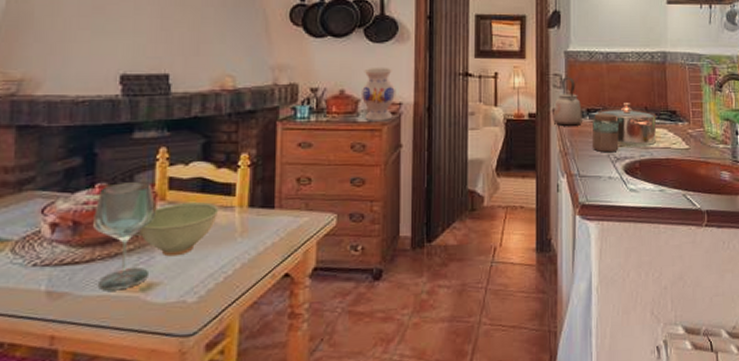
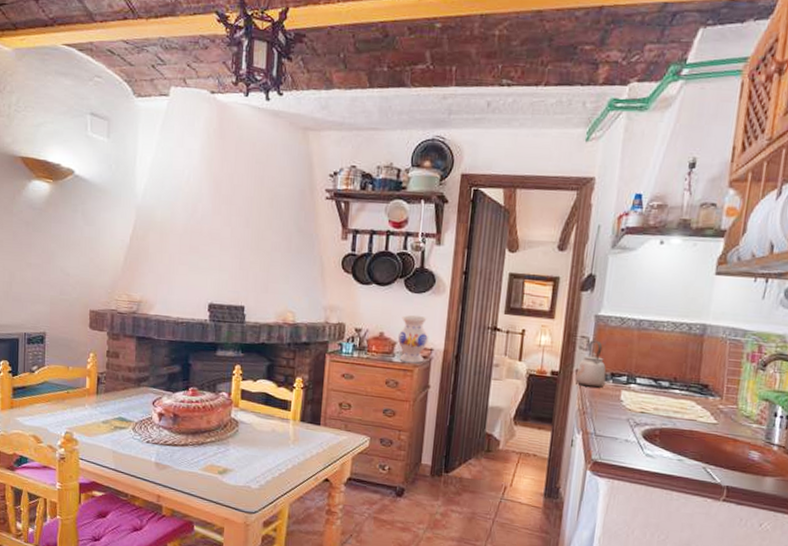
wine glass: present [92,181,157,291] -> none [186,389,232,471]
bowl: present [139,202,219,257] -> none [219,411,278,452]
peanut butter: present [591,113,619,153] -> none [611,378,643,418]
cooking pot: present [598,101,657,147] -> none [622,370,686,416]

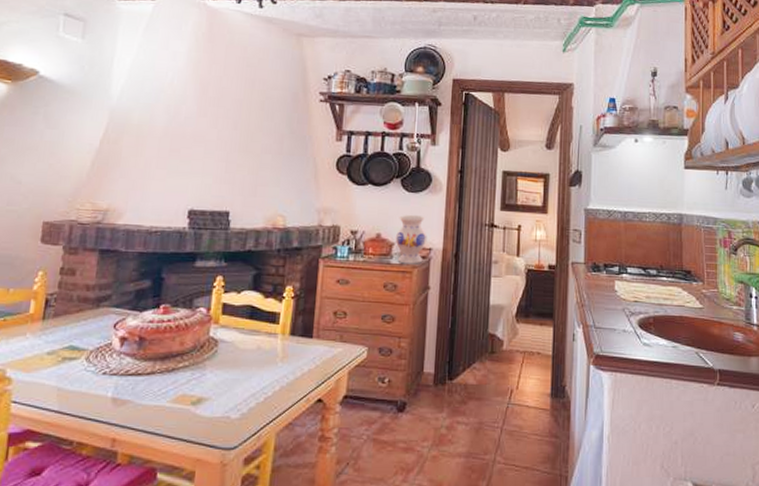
kettle: present [575,340,606,388] -> none [571,233,600,279]

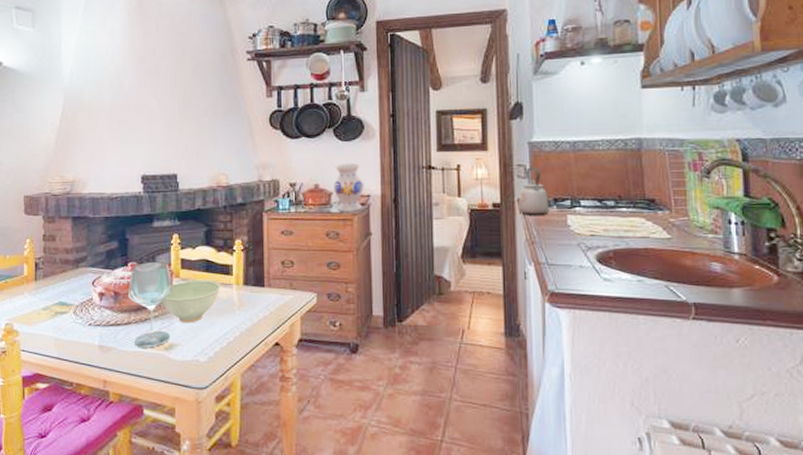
wine glass: none [155,304,211,402] -> present [127,261,174,348]
bowl: none [194,327,264,375] -> present [161,280,221,323]
kettle: none [571,233,600,279] -> present [518,167,549,215]

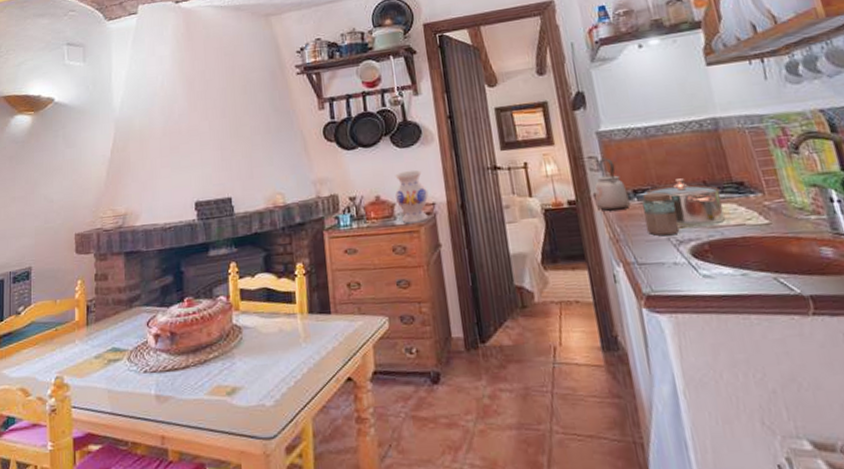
wine glass: present [127,261,174,348] -> none [184,293,233,395]
bowl: present [161,280,221,323] -> none [221,310,284,363]
peanut butter: none [559,202,590,242] -> present [642,192,680,236]
cooking pot: none [566,190,632,236] -> present [646,177,725,227]

